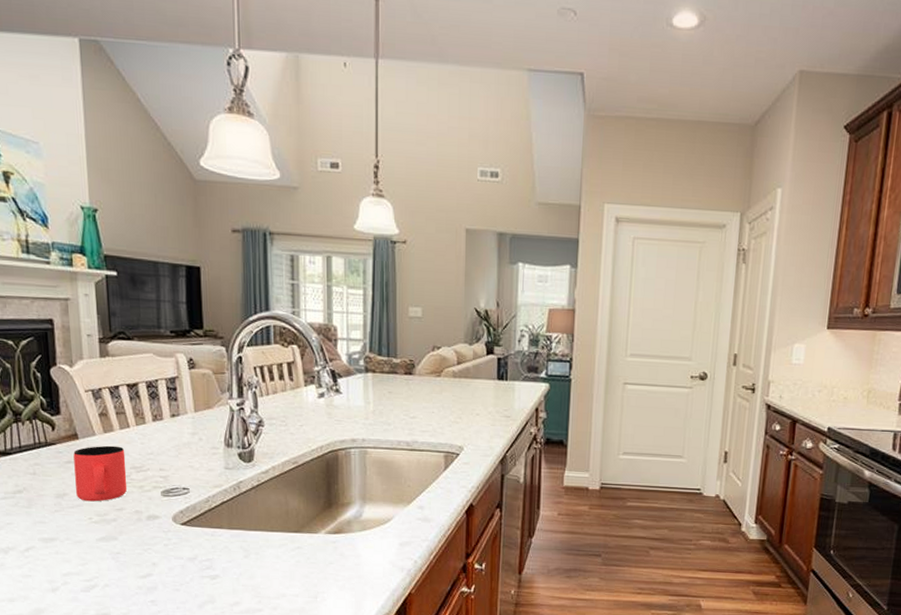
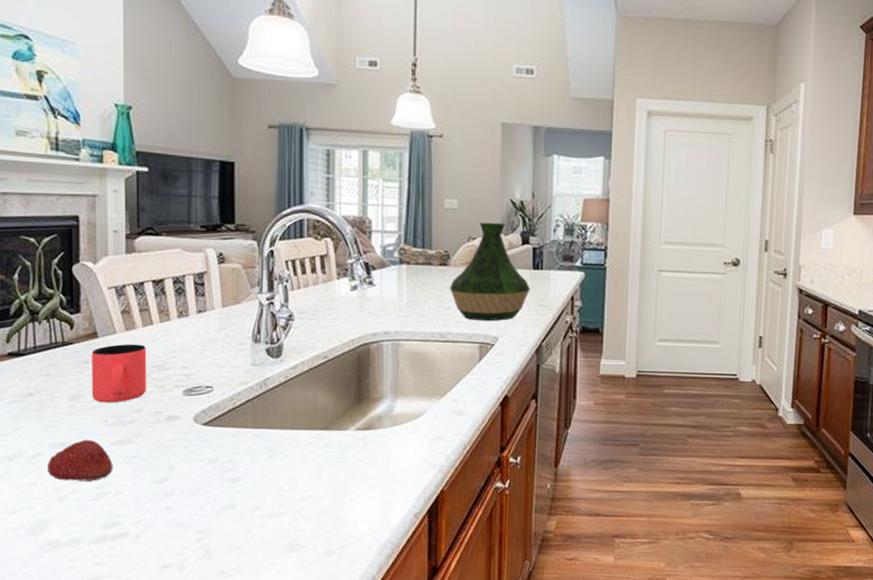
fruit: none [39,535,100,575] -> present [47,439,113,481]
vase: none [414,331,495,431] -> present [449,222,530,321]

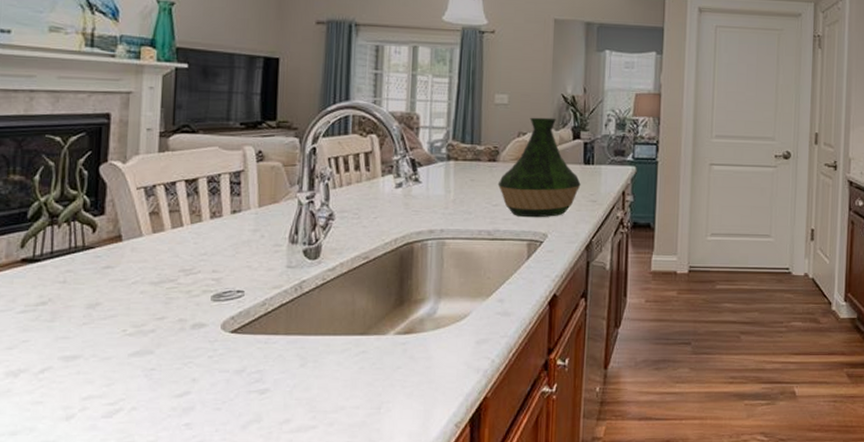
fruit: present [47,439,113,481] -> none [55,351,129,397]
cup: present [92,344,147,403] -> none [111,247,175,311]

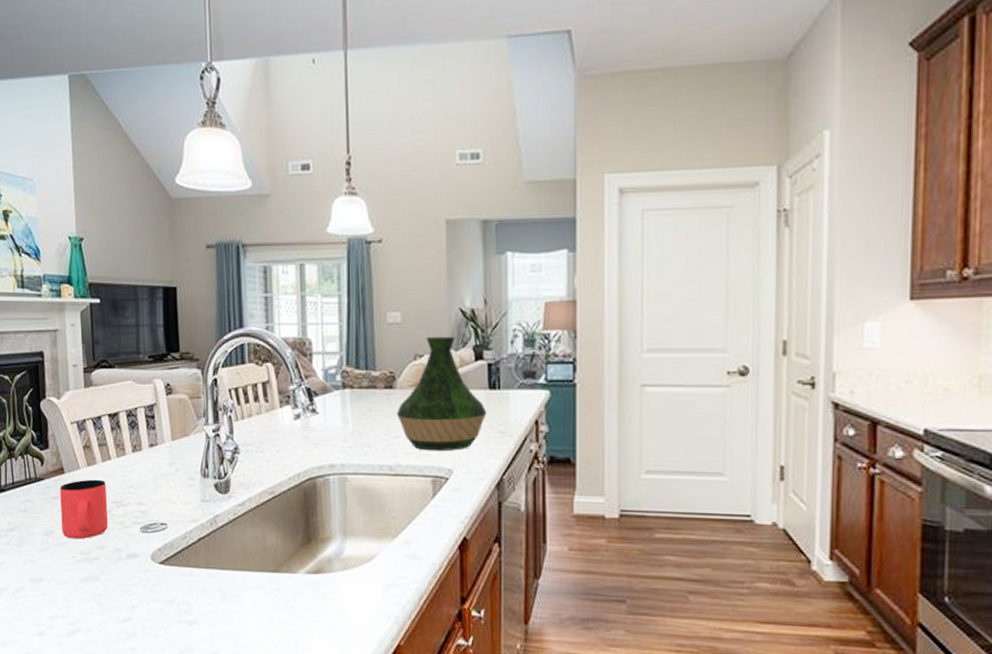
cup: none [111,247,175,311] -> present [60,479,109,539]

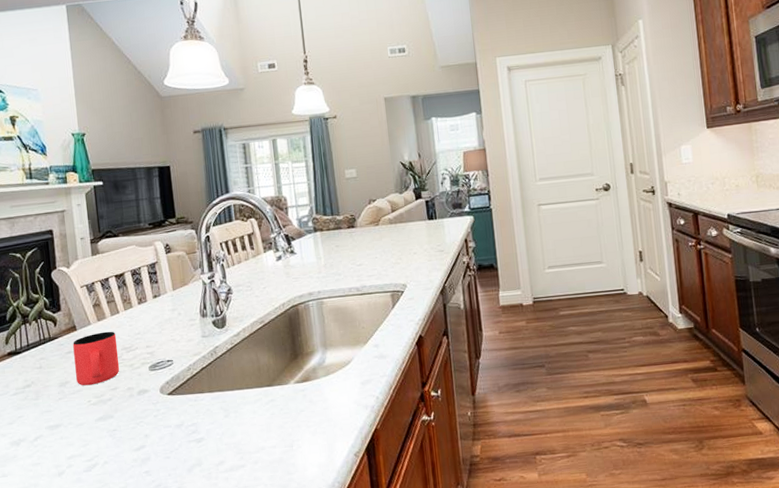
vase: present [396,336,487,452] -> none [358,183,428,272]

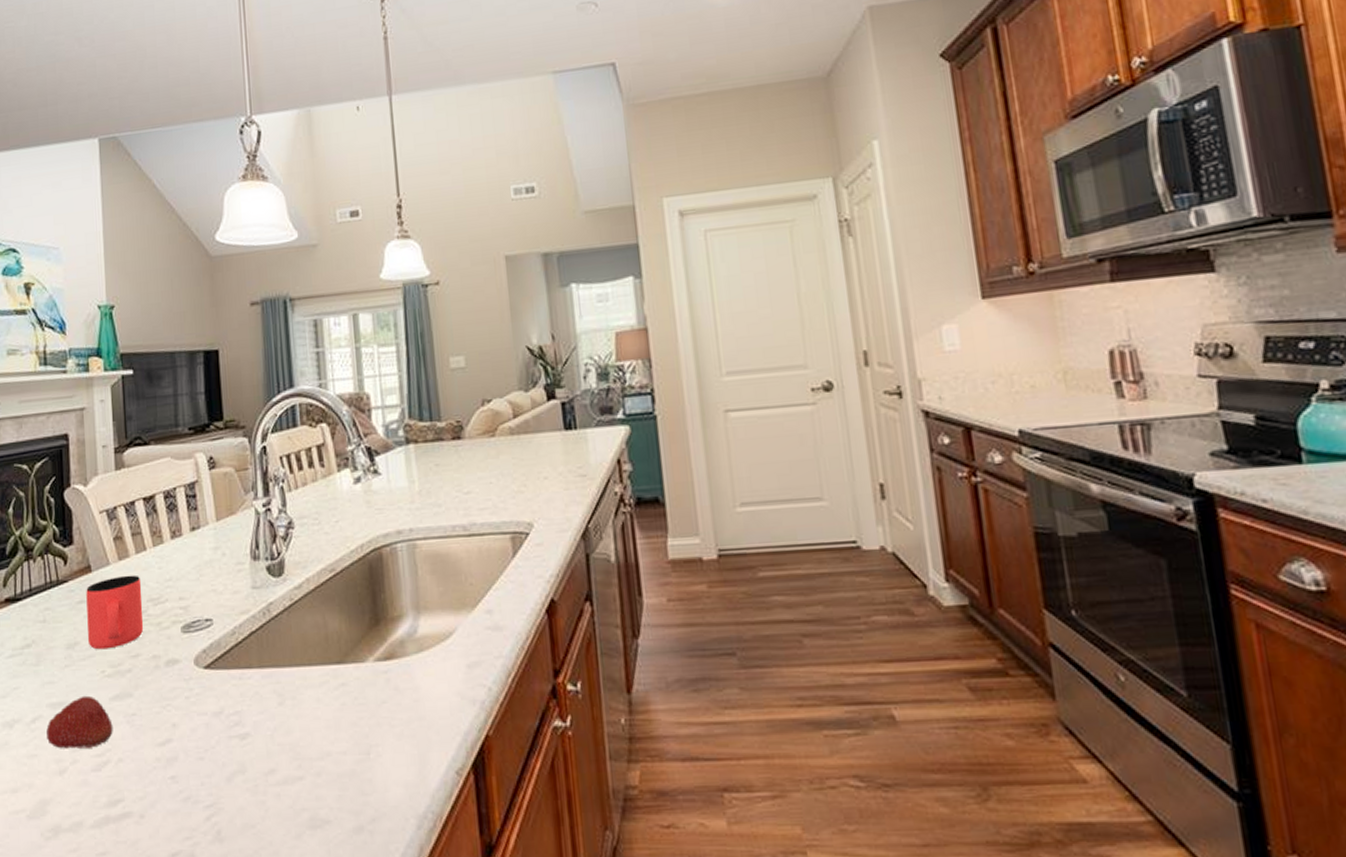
fruit: none [46,419,99,458] -> present [46,695,113,749]

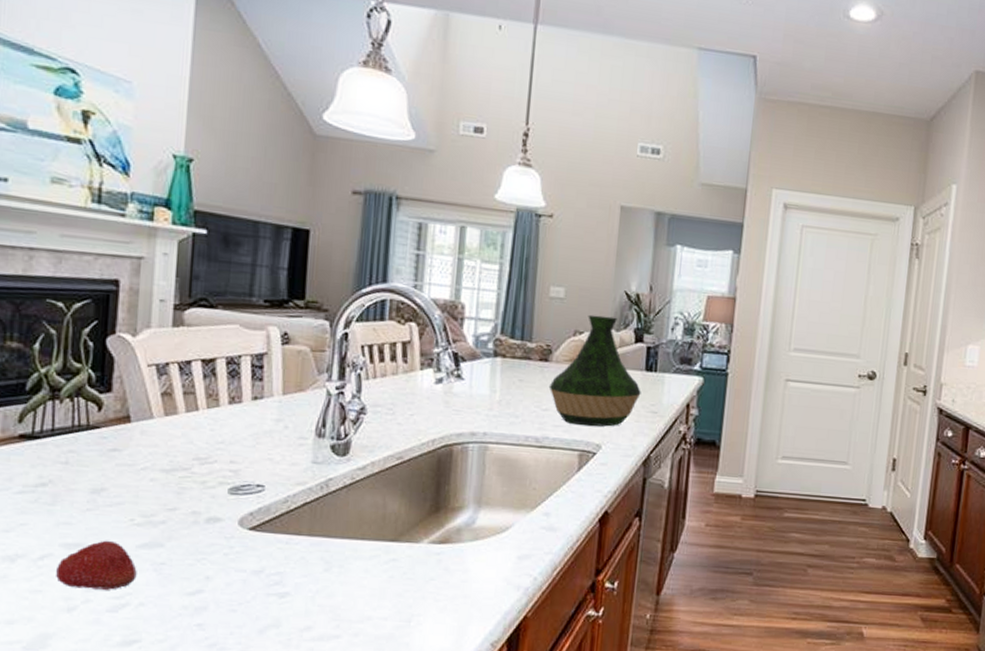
cup: present [86,575,144,650] -> none [118,431,189,499]
vase: none [466,376,565,505] -> present [548,314,641,427]

